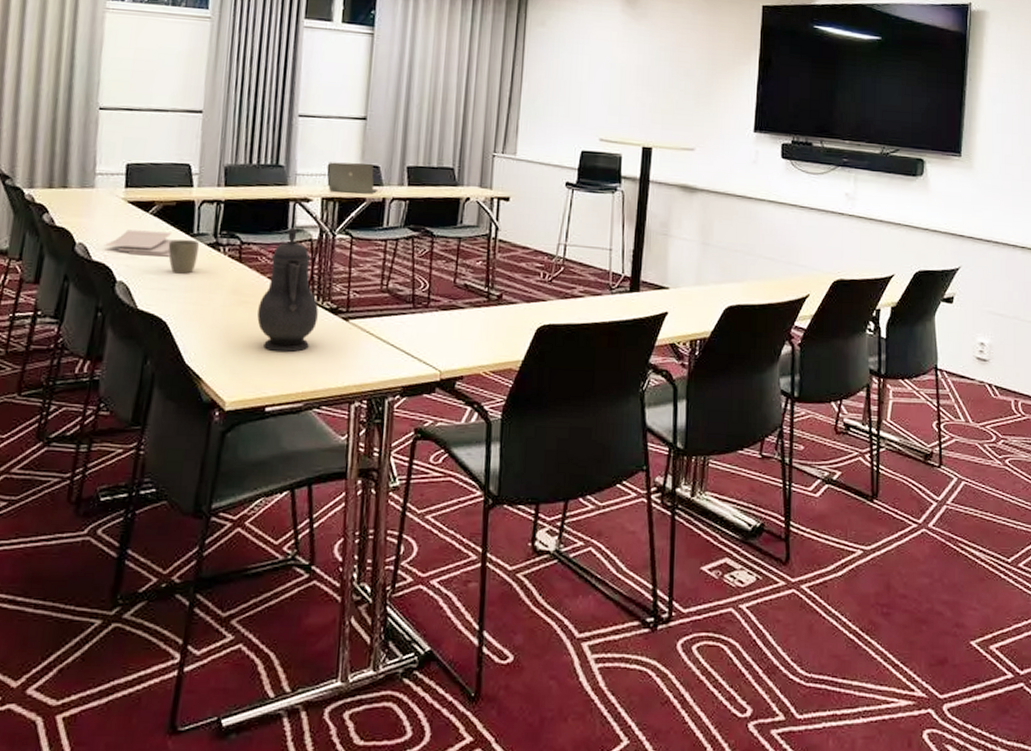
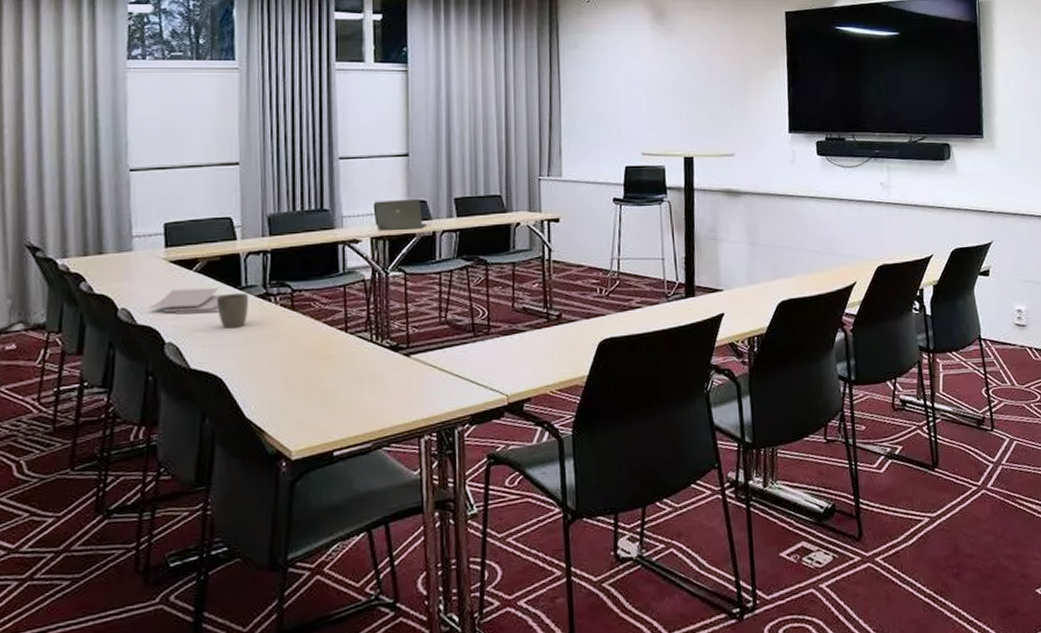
coffeepot: present [257,227,319,352] -> none [316,270,378,395]

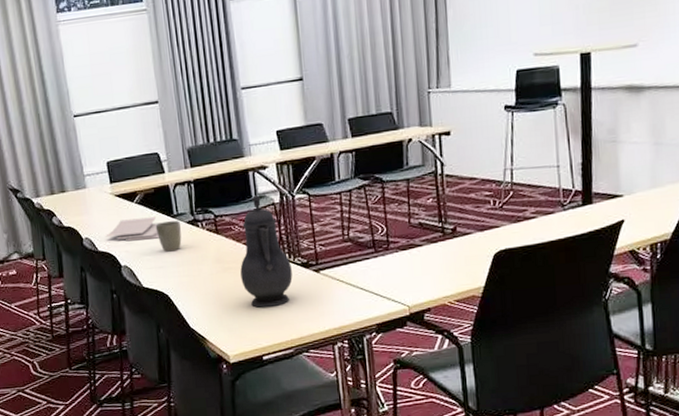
coffeepot: none [316,270,378,395] -> present [240,195,293,308]
laptop: present [373,198,426,232] -> none [275,122,324,157]

